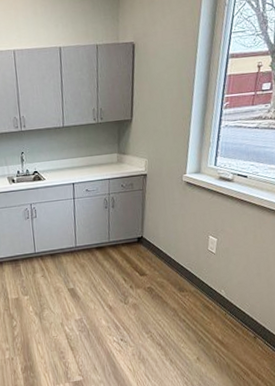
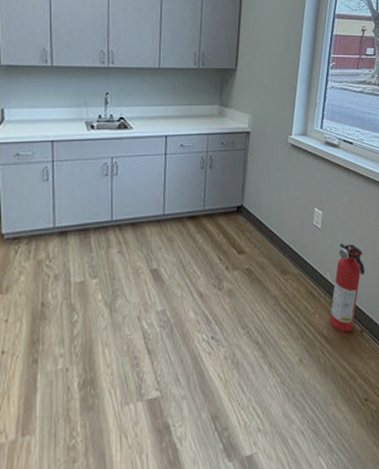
fire extinguisher: none [224,264,259,339] -> present [329,242,365,333]

